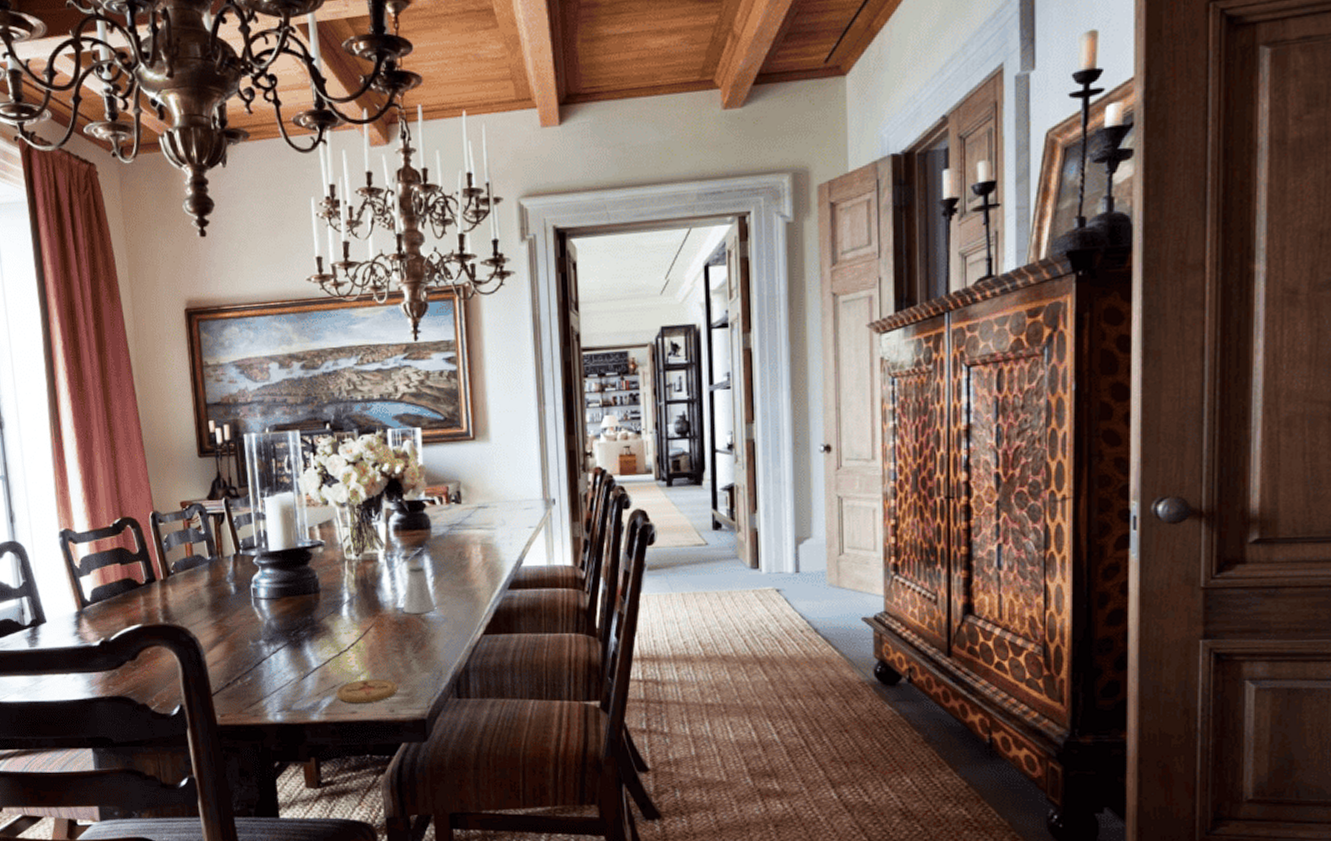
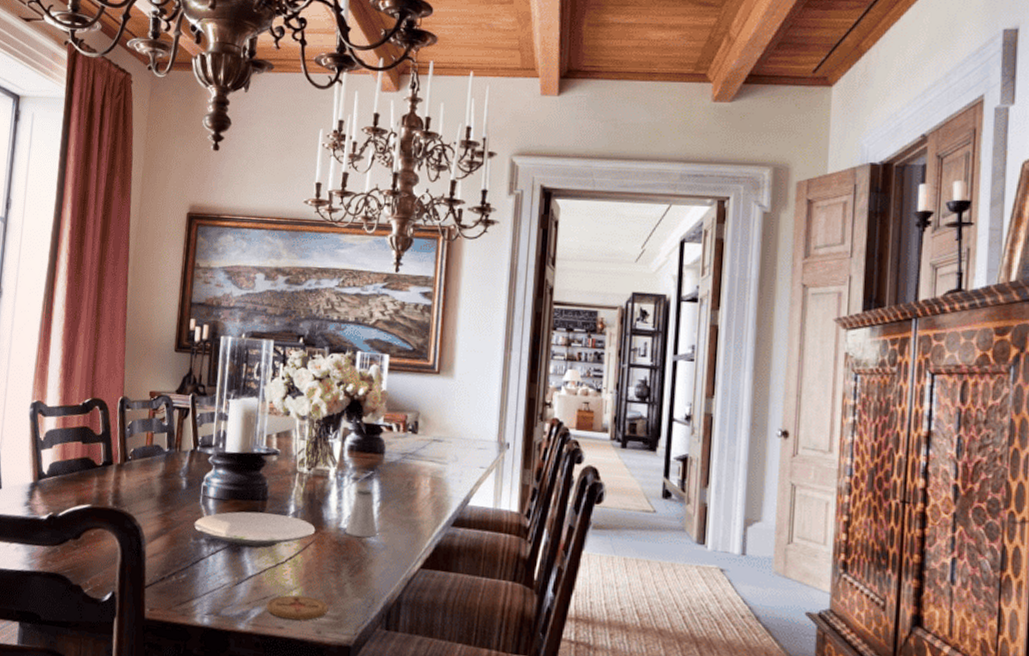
plate: none [249,604,374,642] -> present [193,511,316,548]

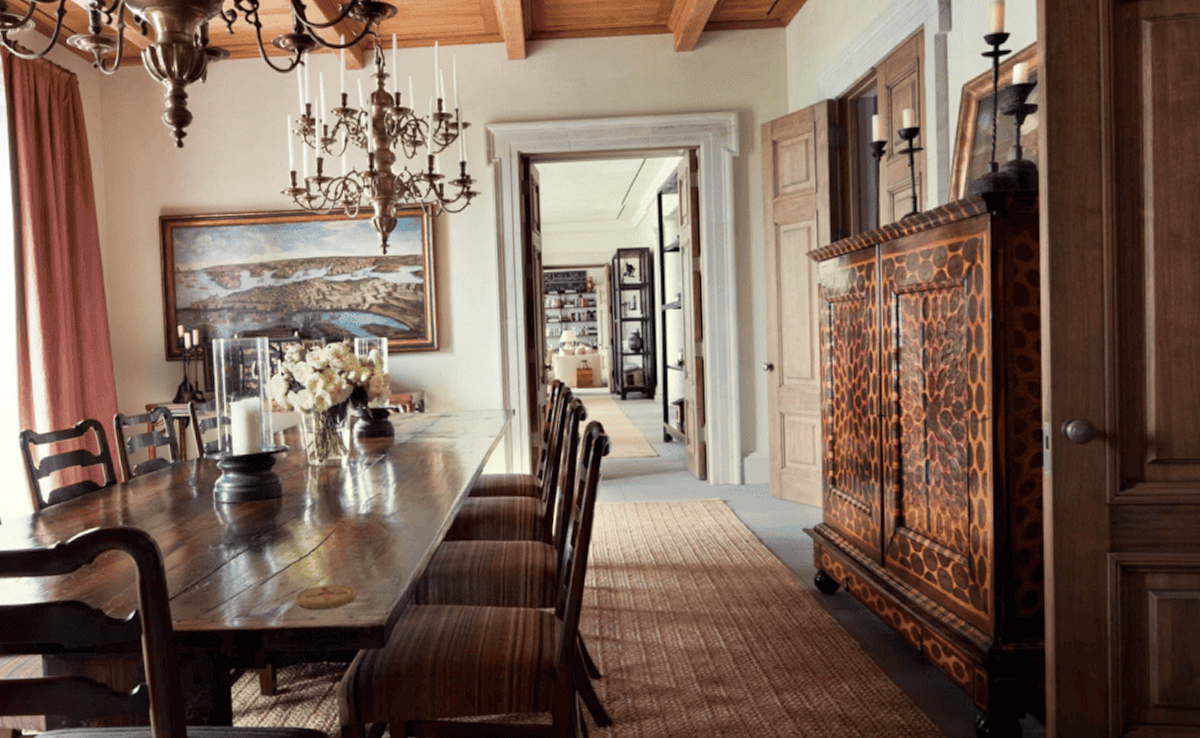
plate: present [193,511,316,548] -> none [210,509,335,546]
saltshaker: present [345,488,377,538] -> none [364,473,397,520]

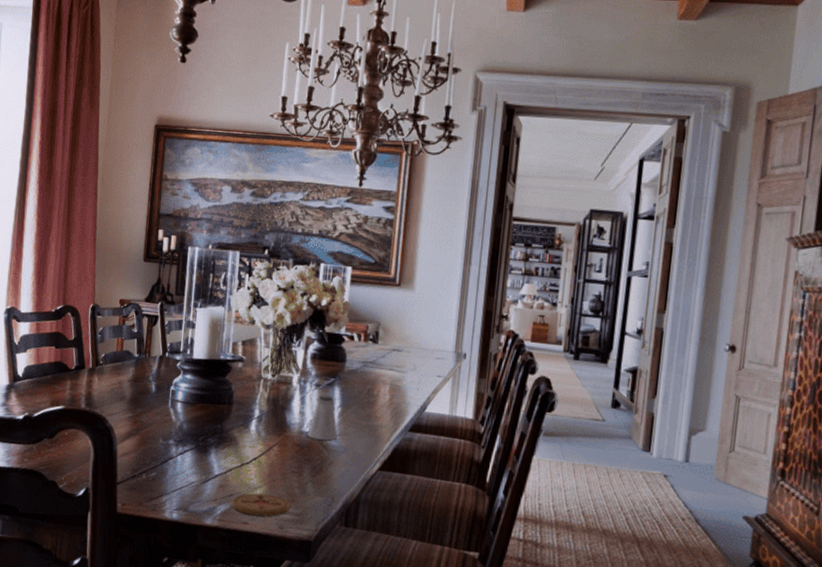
saltshaker: none [364,473,397,520] -> present [307,394,338,441]

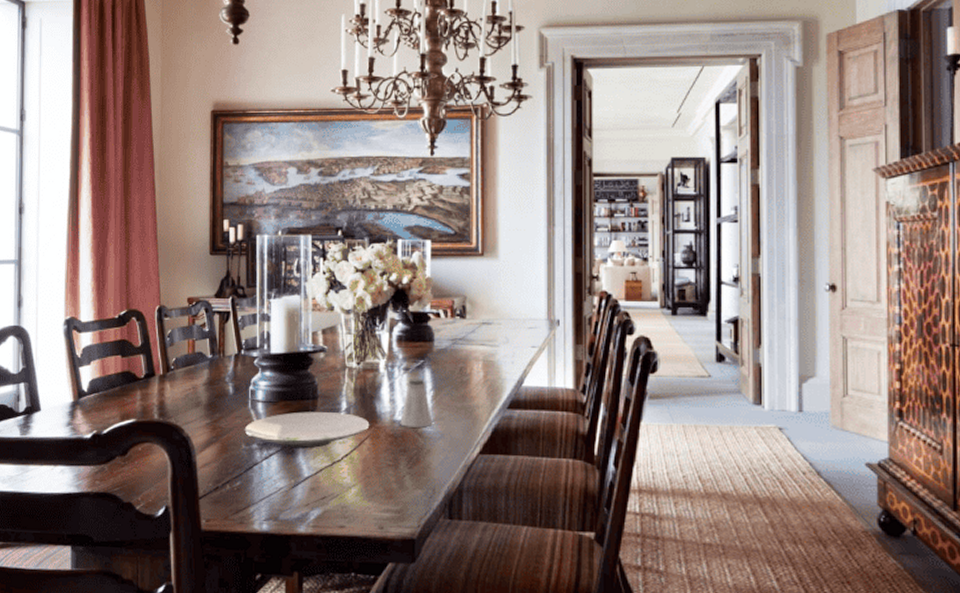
plate: none [162,414,279,449] -> present [244,412,370,449]
coaster: present [232,493,291,517] -> none [326,492,389,518]

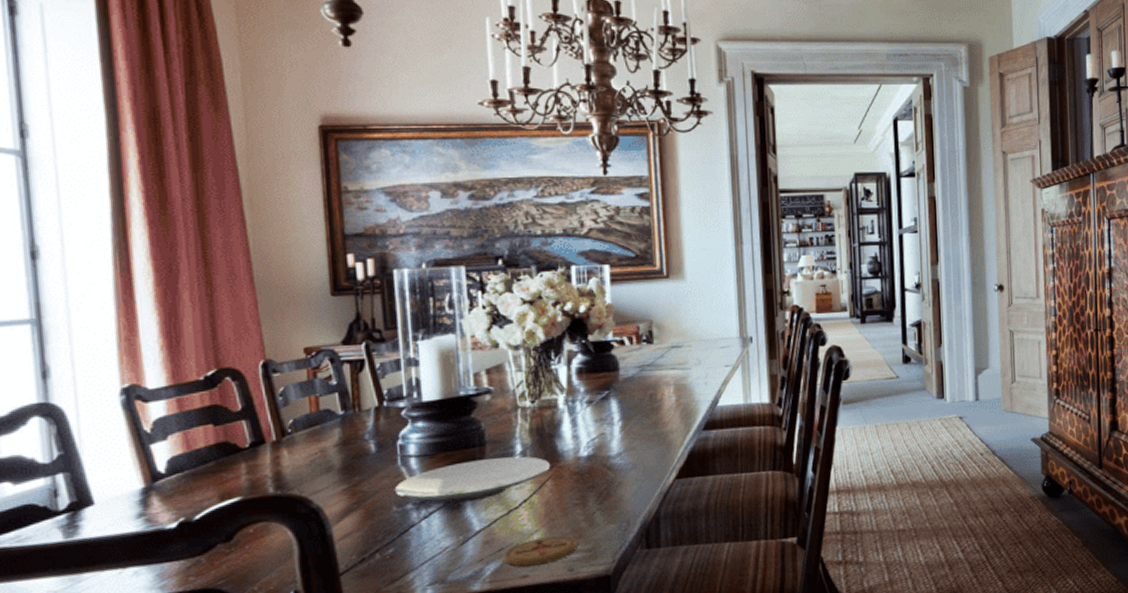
coaster: none [326,492,389,518] -> present [503,535,579,567]
saltshaker: present [400,379,433,428] -> none [585,410,623,462]

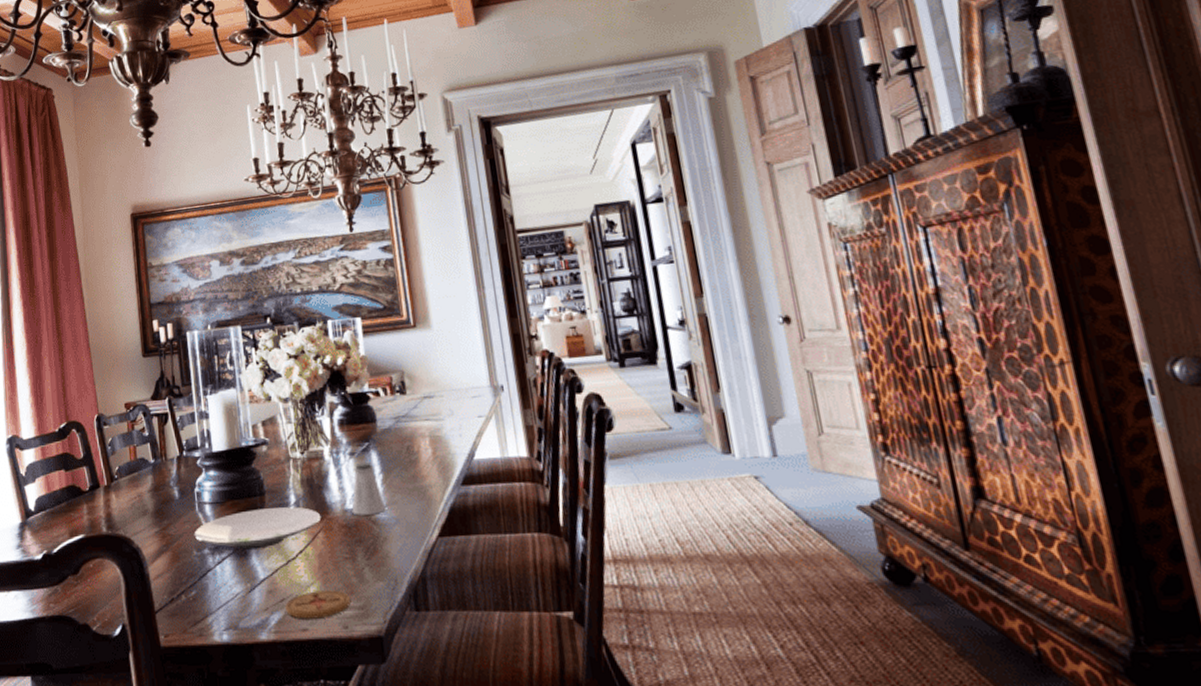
saltshaker: none [585,410,623,462] -> present [352,463,386,516]

